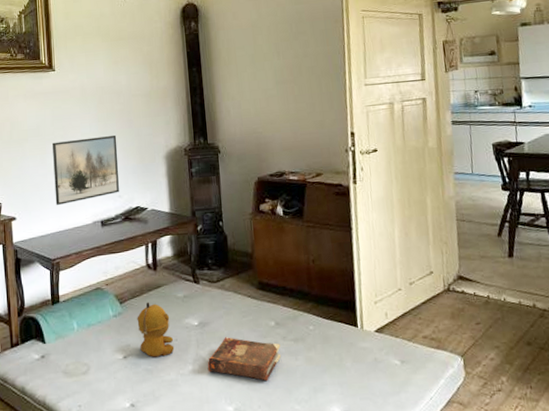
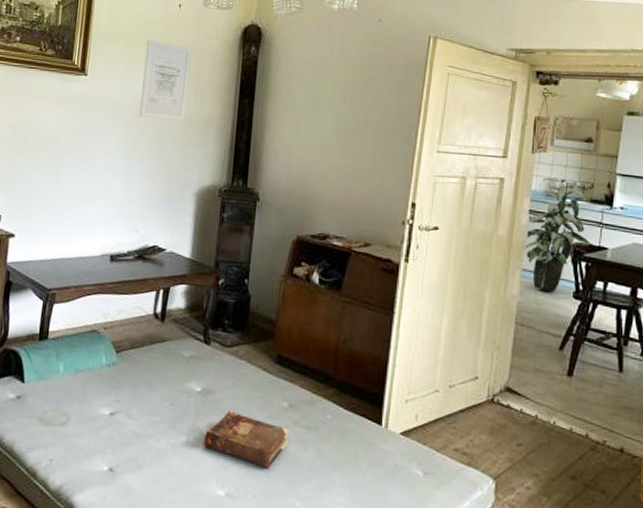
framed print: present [52,134,120,205] -> none [62,156,145,229]
wall art: none [101,30,144,99] -> present [139,39,192,122]
stuffed bear: present [137,302,175,358] -> none [130,355,171,421]
indoor plant: none [451,90,507,189] -> present [523,177,590,293]

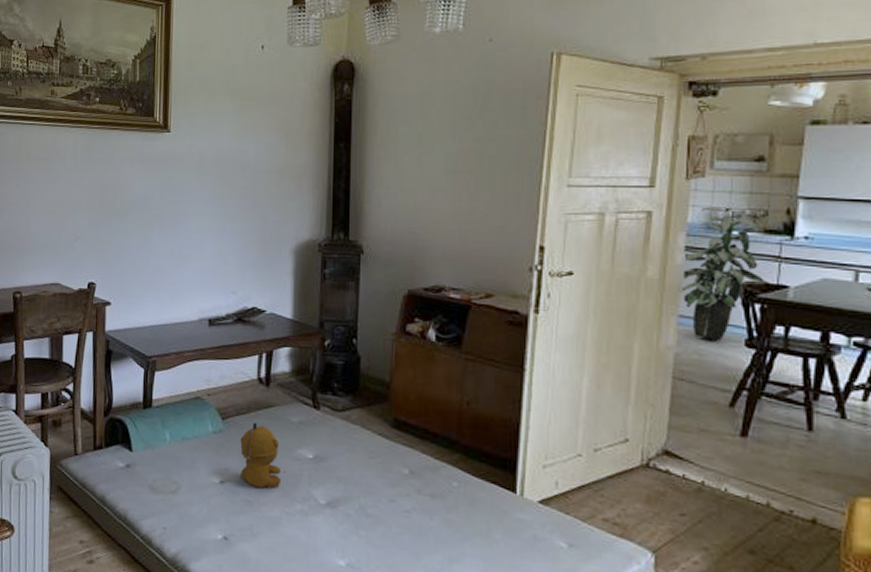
stuffed bear: none [130,355,171,421] -> present [240,422,282,489]
wall art: present [139,39,192,122] -> none [227,87,279,174]
book: present [203,411,290,469] -> none [319,478,413,539]

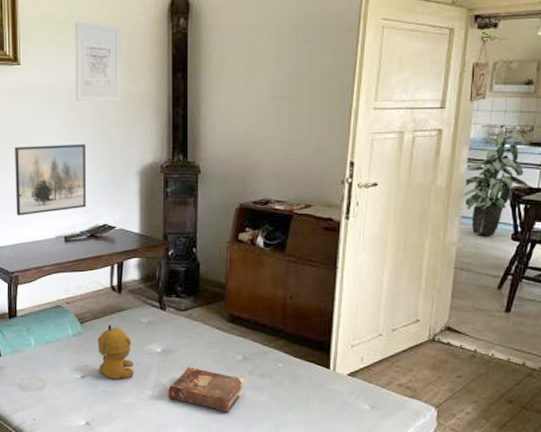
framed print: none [157,217,237,294] -> present [15,143,87,215]
wall art: none [227,87,279,174] -> present [75,21,121,103]
book: none [319,478,413,539] -> present [167,367,246,414]

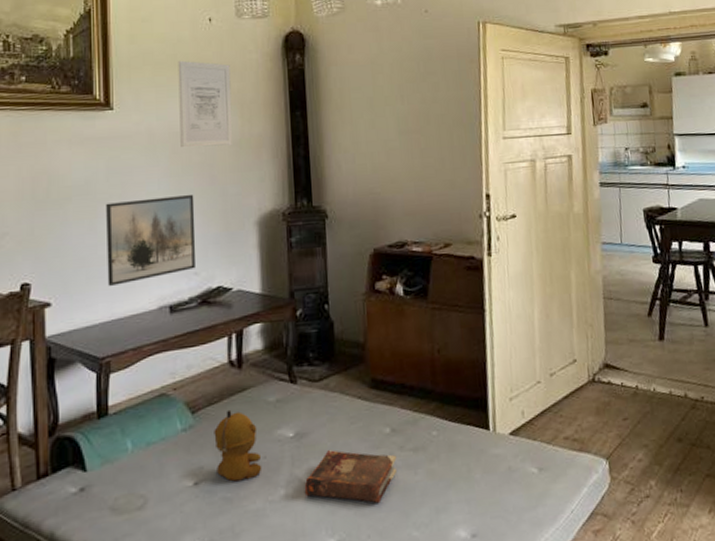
indoor plant: present [462,124,529,237] -> none [598,147,659,262]

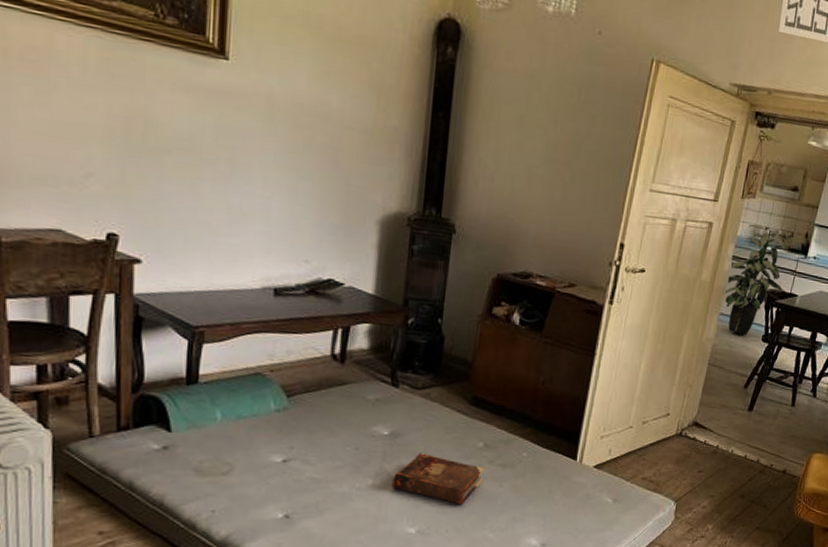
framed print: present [106,194,196,286] -> none [207,165,314,257]
wall art: present [178,60,233,148] -> none [304,20,372,134]
stuffed bear: present [214,409,262,482] -> none [307,399,354,466]
indoor plant: none [598,147,659,262] -> present [723,224,788,337]

